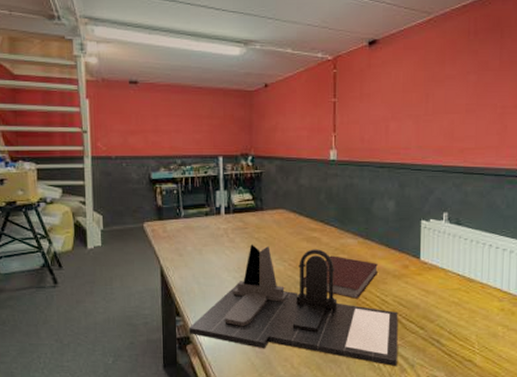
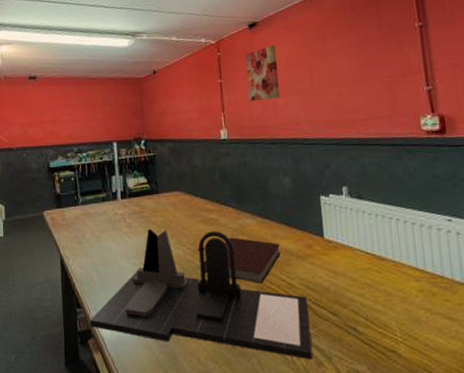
wall art: none [361,66,394,123] -> present [245,45,281,102]

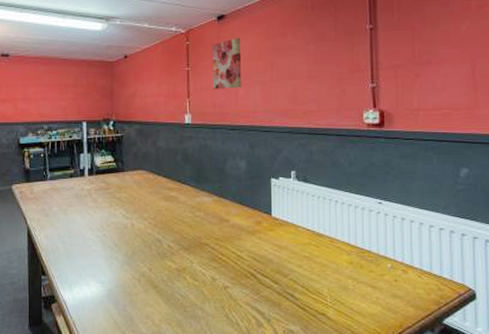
desk organizer: present [89,228,313,360] -> none [54,203,254,322]
notebook: present [204,237,282,283] -> none [163,213,233,255]

